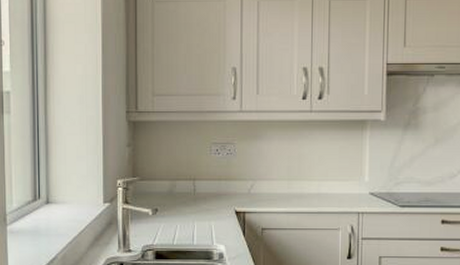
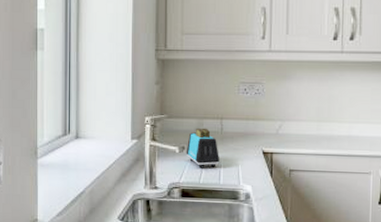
toaster: none [159,189,194,230] -> present [186,128,220,169]

